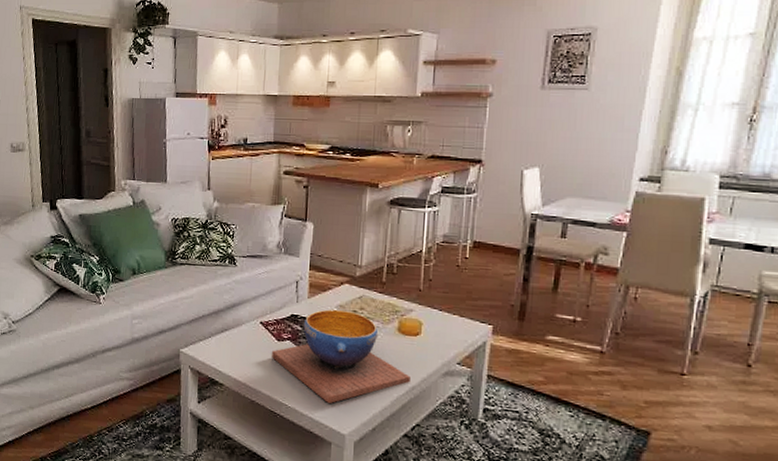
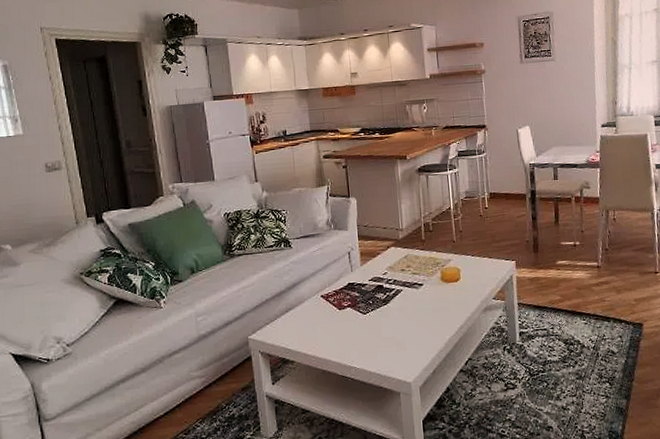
decorative bowl: present [272,309,410,403] -> none [336,271,458,357]

